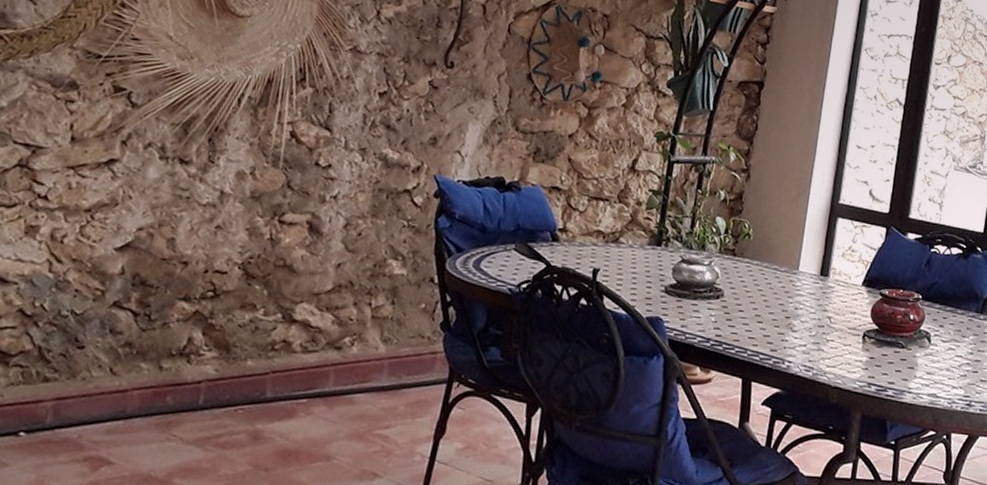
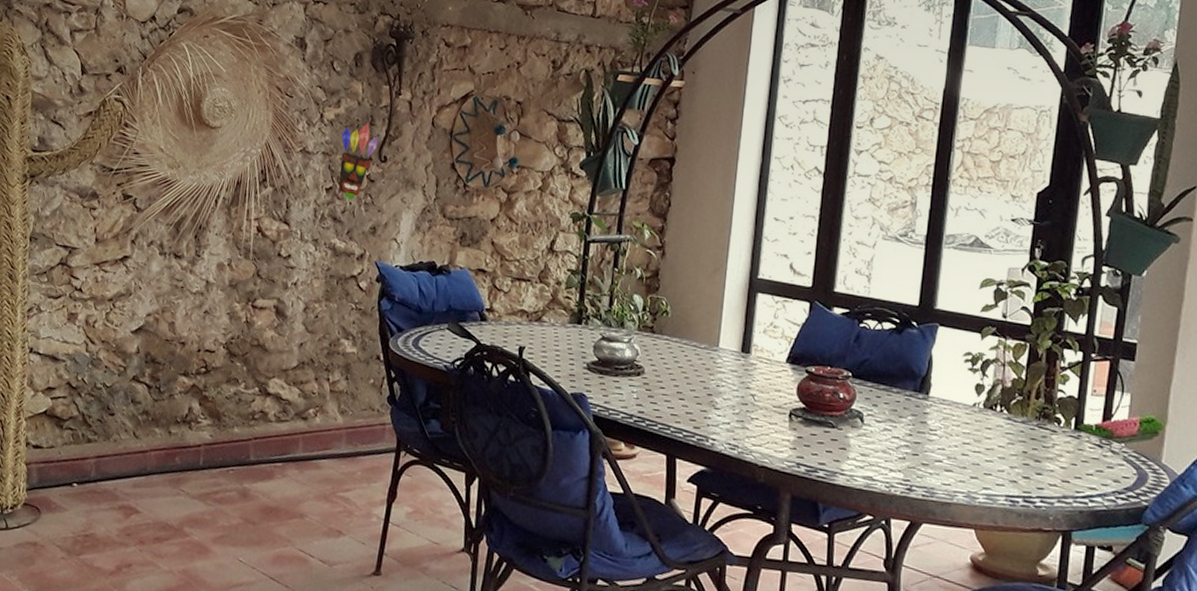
decorative mask: none [394,24,445,110] -> present [338,123,379,203]

